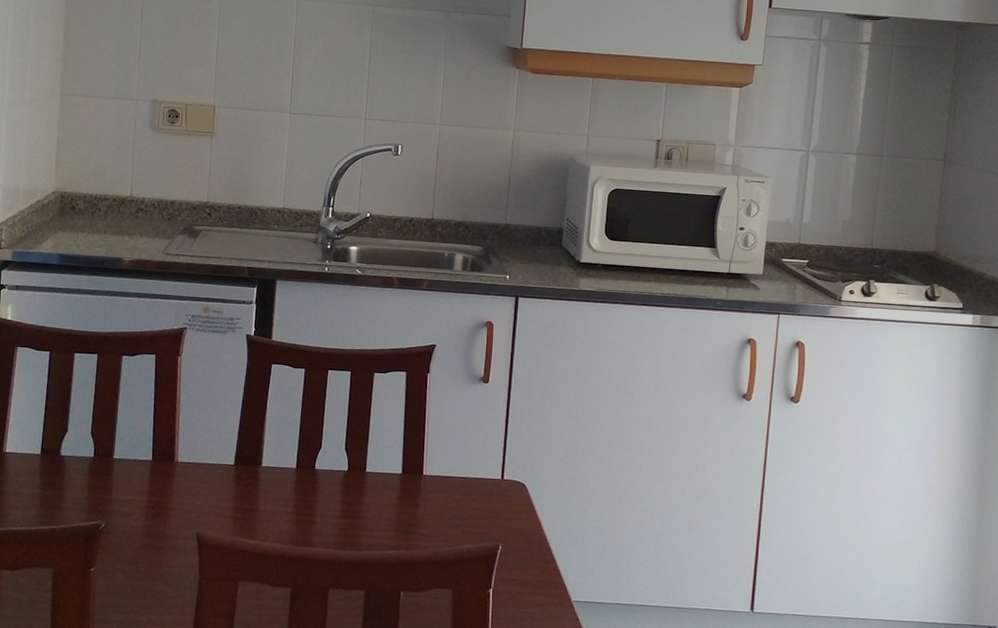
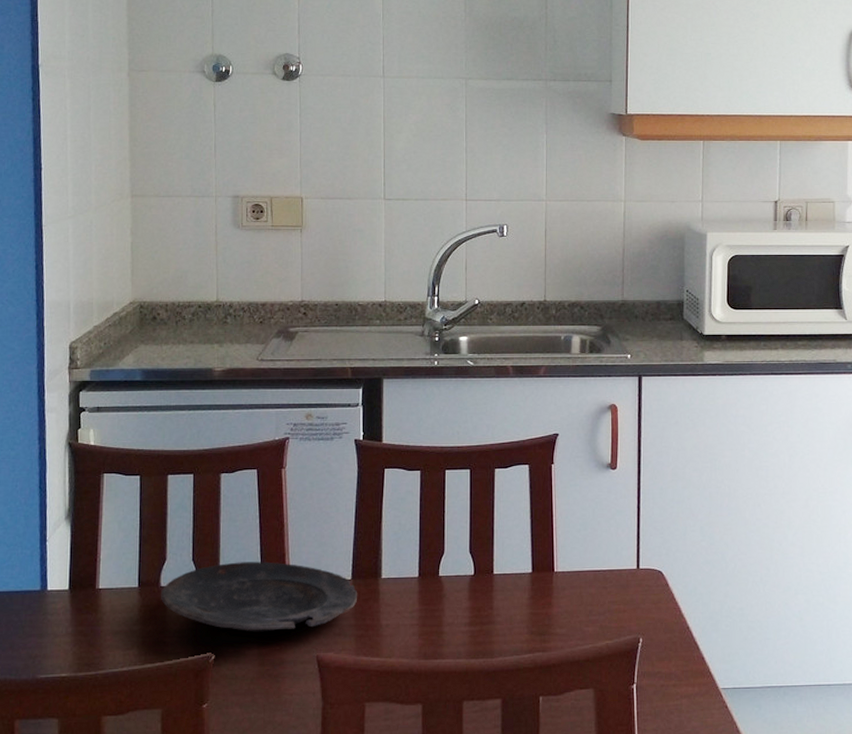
bowl: none [59,439,239,507] -> present [160,561,358,632]

